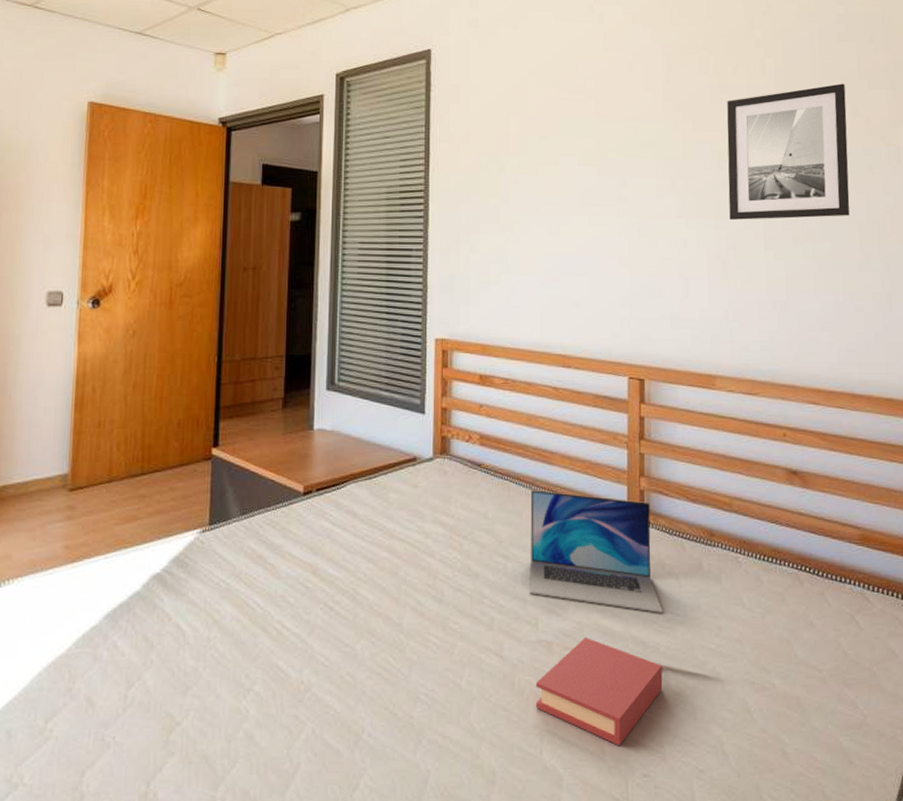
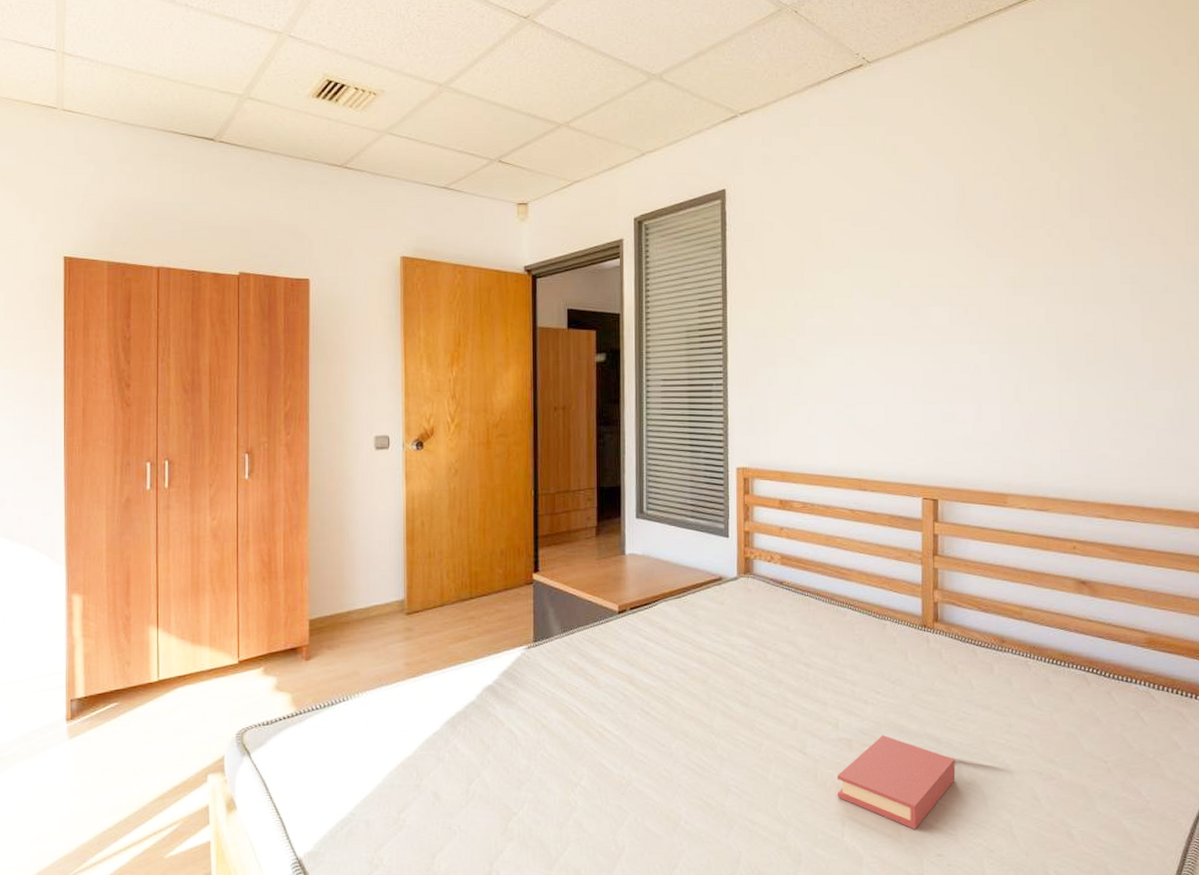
laptop: present [530,490,663,613] -> none [830,604,956,713]
wall art: present [727,83,850,220] -> none [1020,203,1144,344]

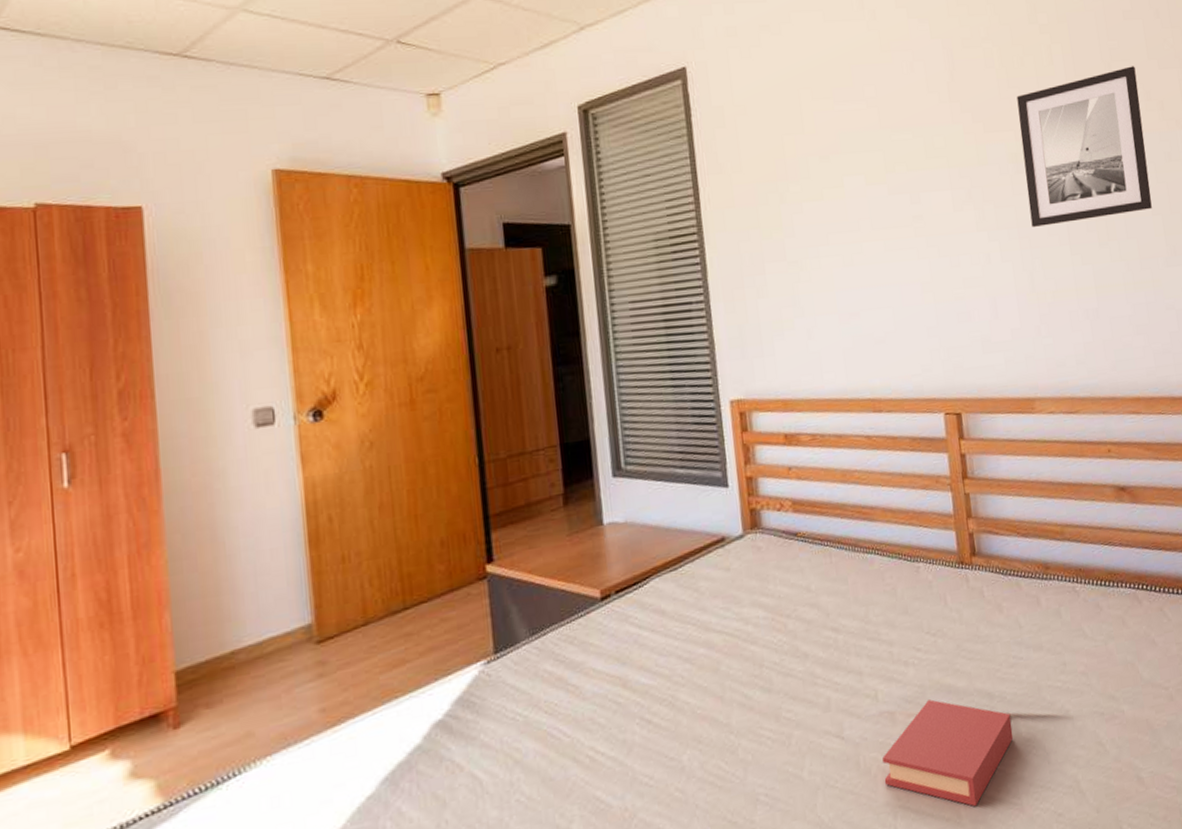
wall art: none [1020,203,1144,344] -> present [1016,66,1152,227]

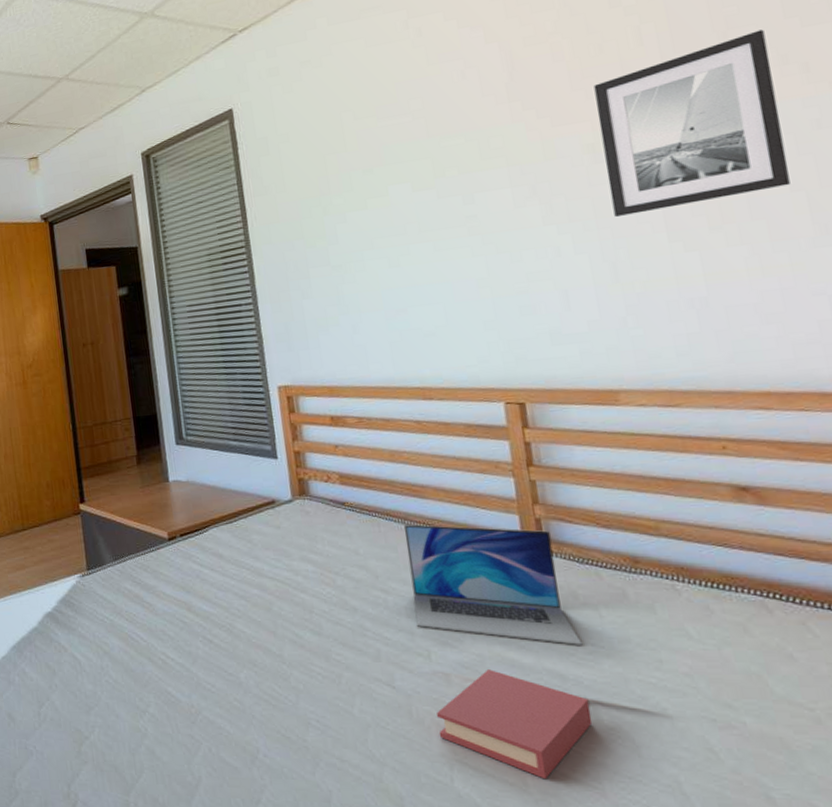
laptop: none [855,544,1006,665] -> present [404,524,582,645]

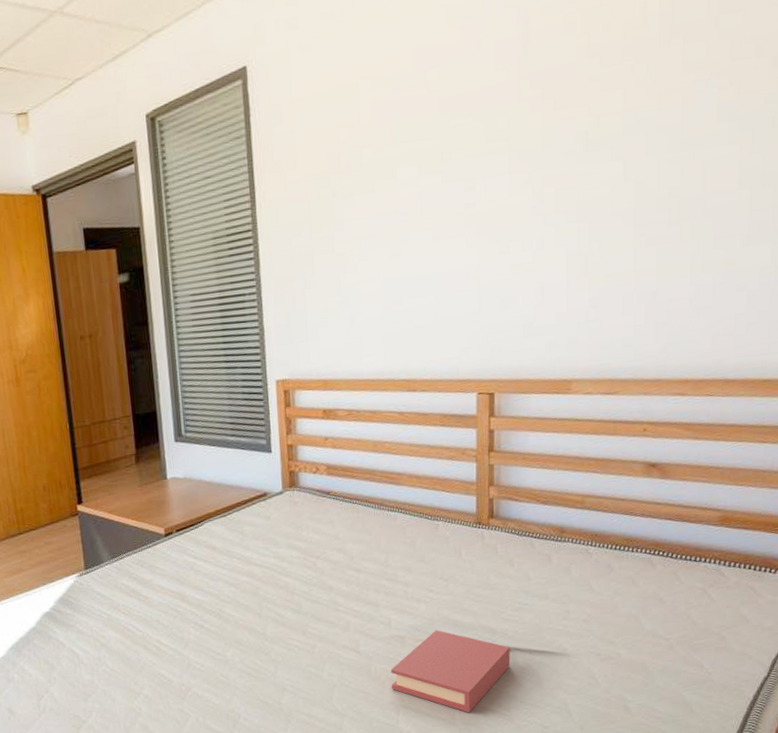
laptop: present [404,524,582,645] -> none [379,508,512,605]
wall art: present [593,29,791,217] -> none [594,16,749,209]

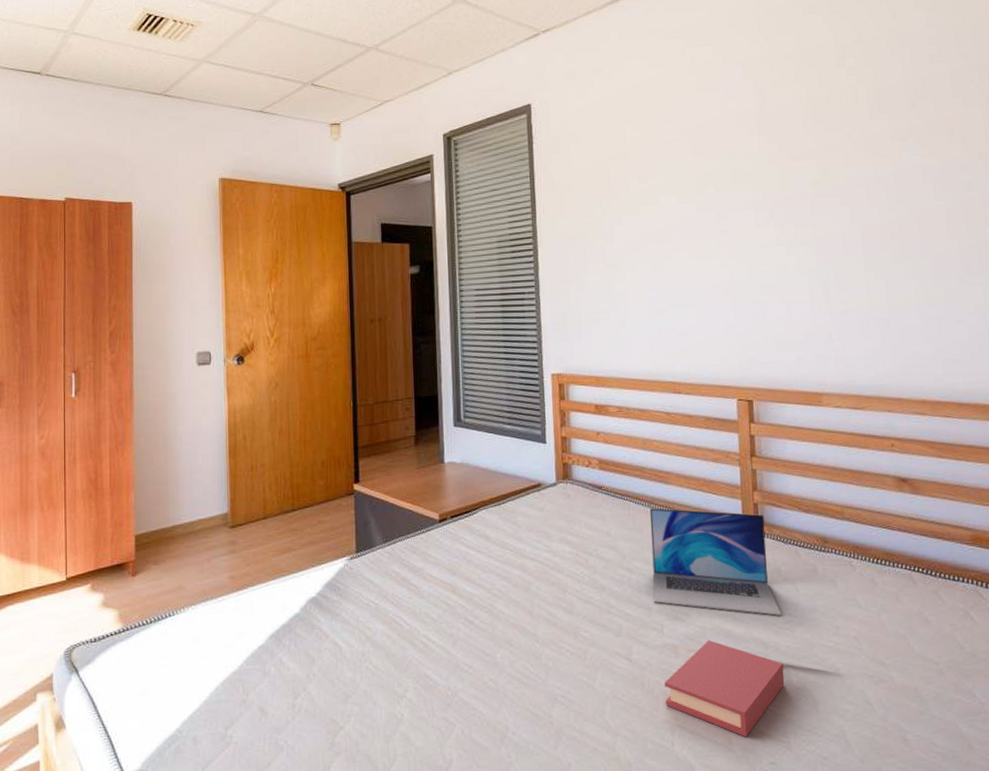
laptop: none [379,508,512,605] -> present [650,508,782,616]

